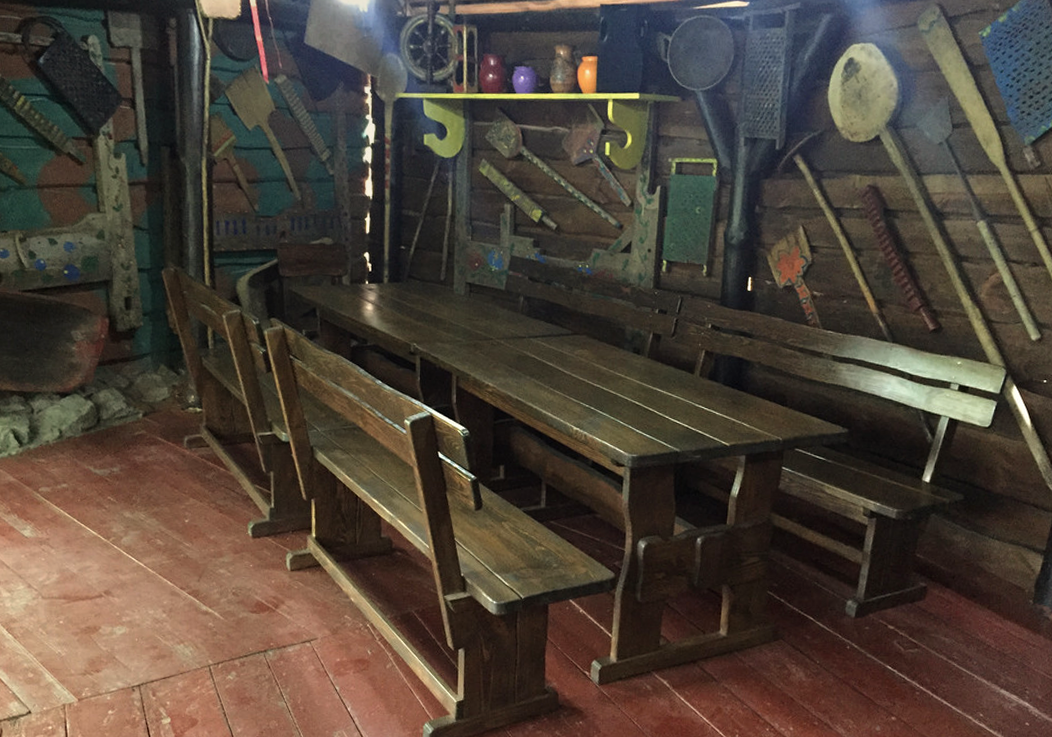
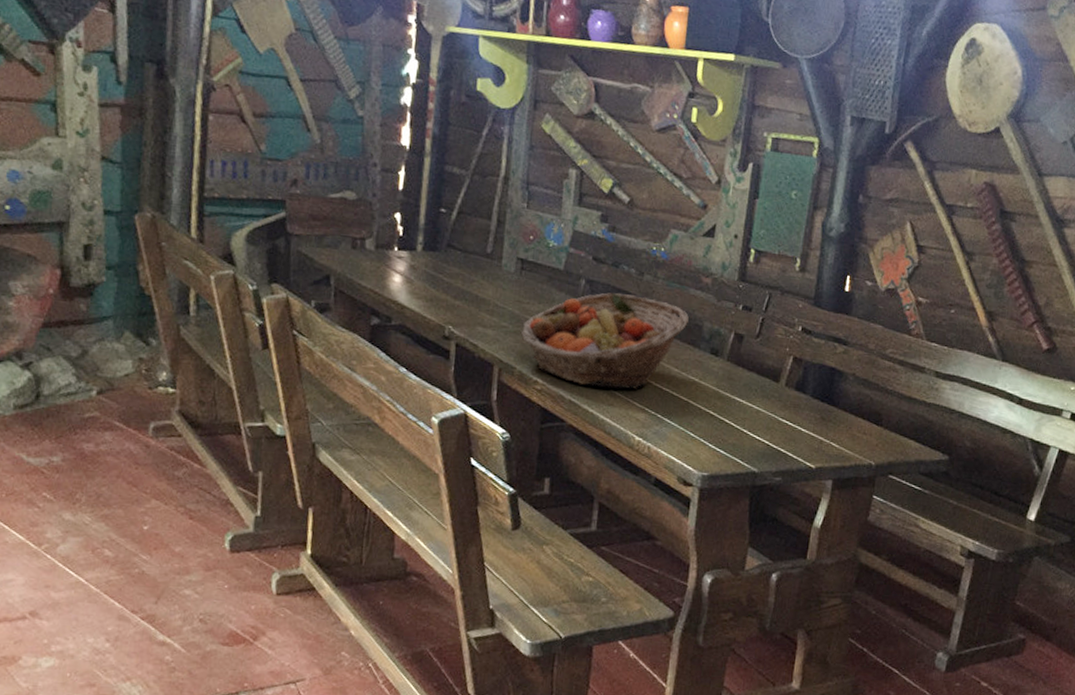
fruit basket: none [473,306,613,388] -> present [521,292,689,389]

